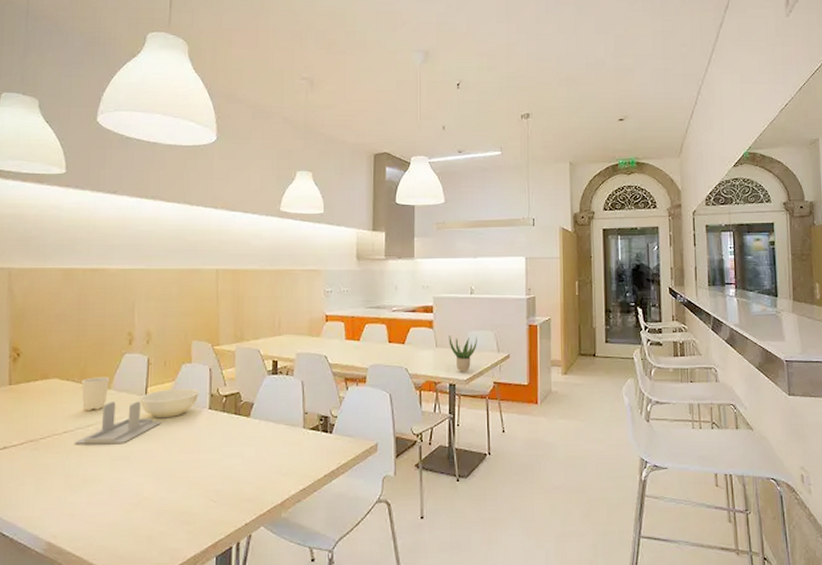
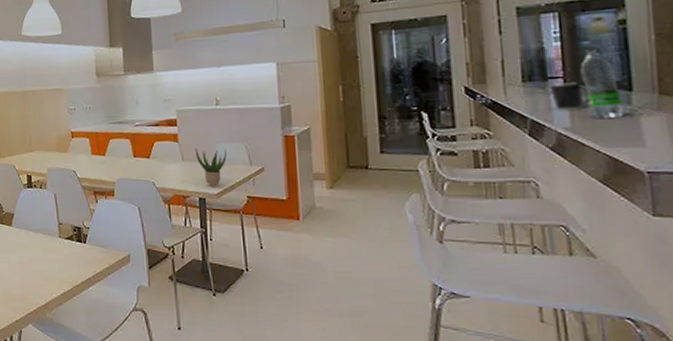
mug: none [726,288,752,311] -> present [549,82,591,112]
bottle: none [746,262,773,318] -> present [580,47,625,120]

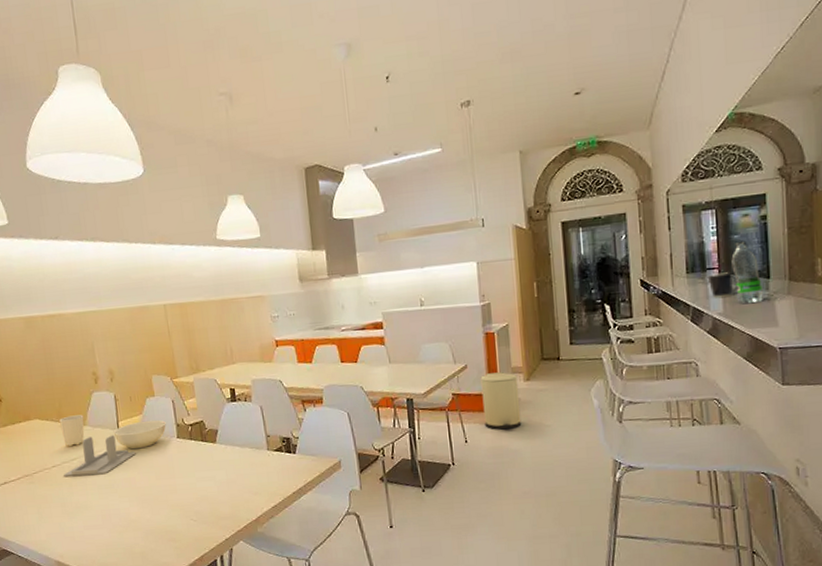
potted plant: present [195,149,227,186] -> none [401,349,432,386]
pedal bin: none [278,178,323,239] -> present [480,372,521,430]

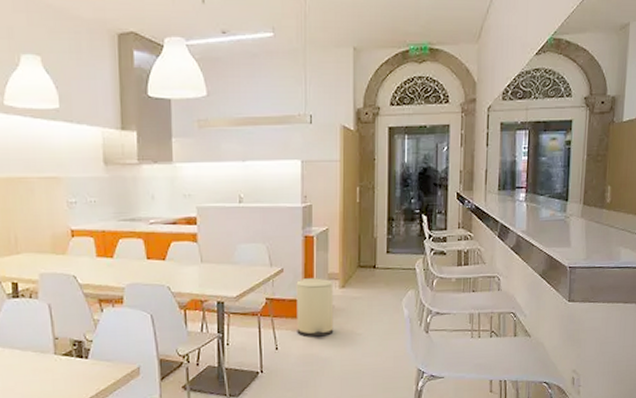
mug: present [707,272,739,299] -> none [515,192,541,217]
bottle: present [731,240,764,305] -> none [537,163,562,224]

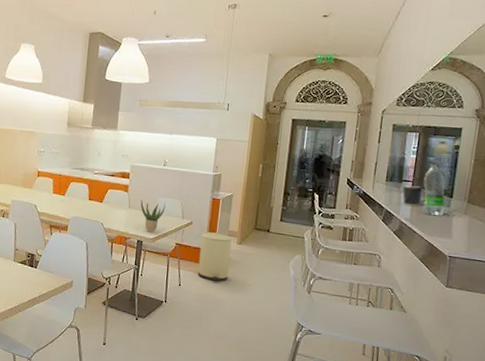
potted plant: none [215,249,247,289] -> present [140,199,166,232]
mug: none [515,192,541,217] -> present [402,185,426,207]
bottle: none [537,163,562,224] -> present [423,163,446,216]

